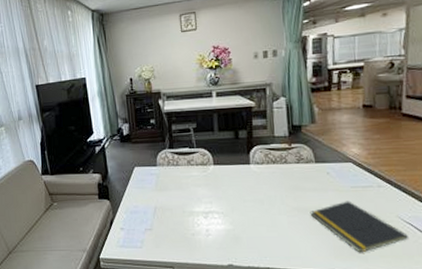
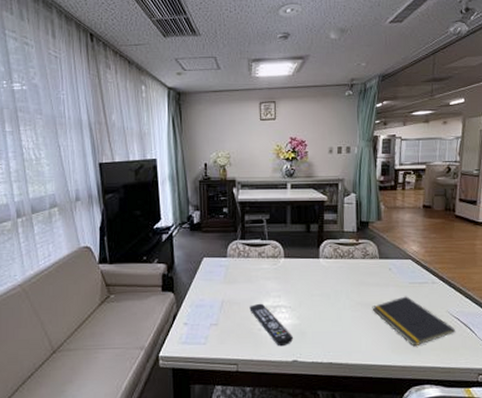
remote control: none [182,209,227,251] -> present [249,303,293,347]

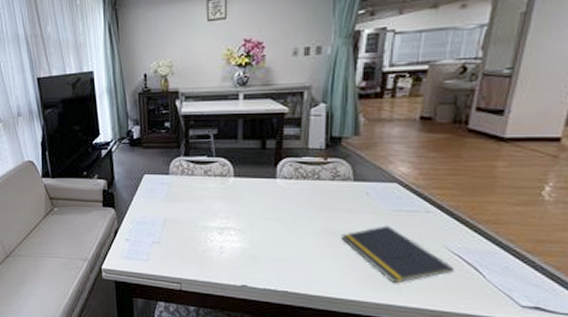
remote control: present [249,303,293,347] -> none [194,224,242,270]

